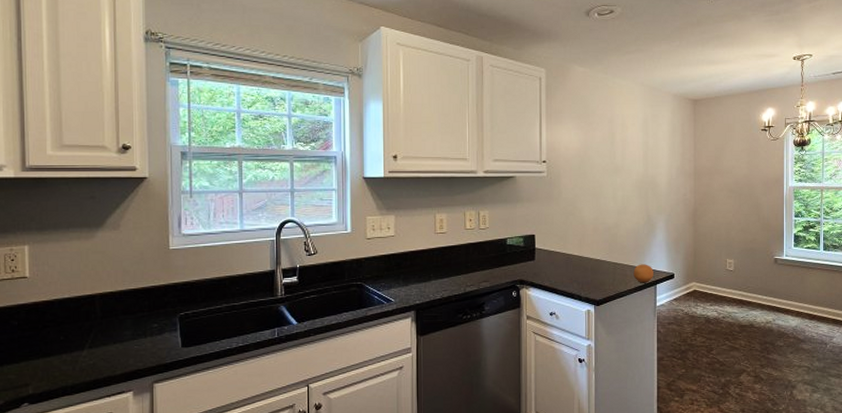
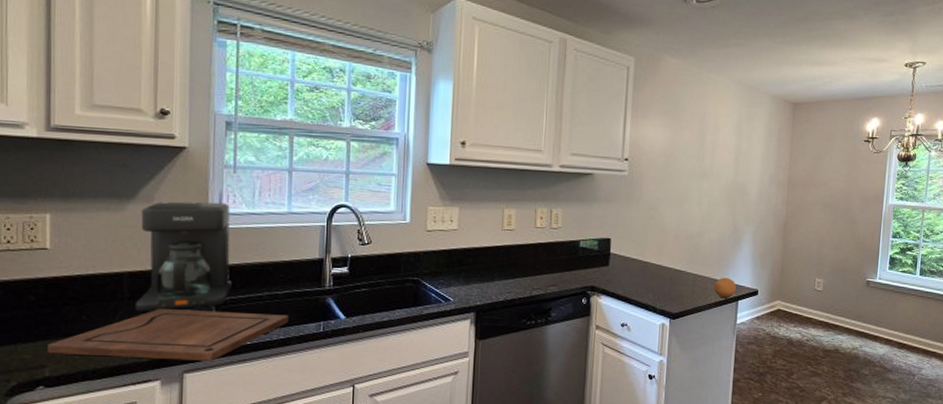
cutting board: none [30,324,246,373] -> present [48,309,288,361]
coffee maker: none [107,225,193,330] -> present [134,201,232,312]

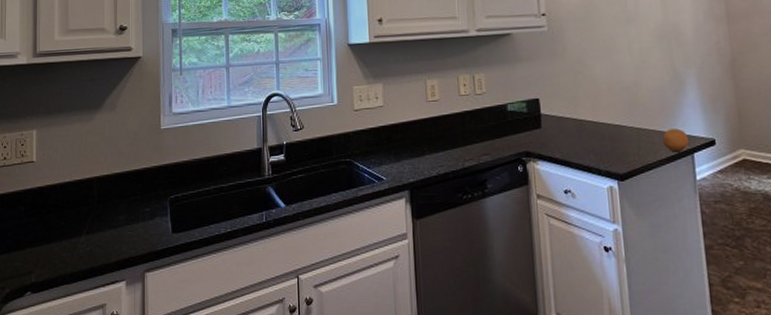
cutting board: present [48,309,288,361] -> none [34,207,234,260]
coffee maker: present [134,201,232,312] -> none [103,103,183,215]

